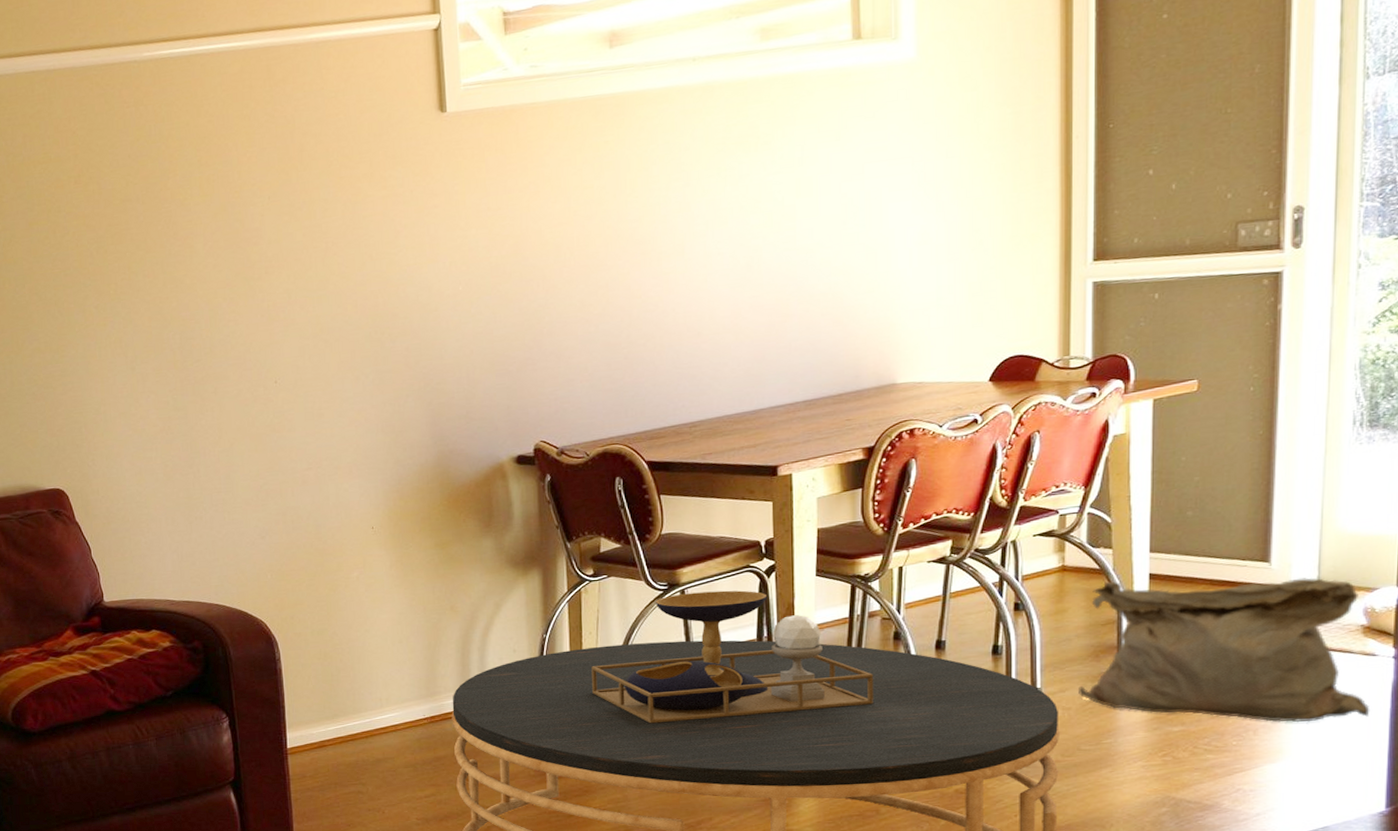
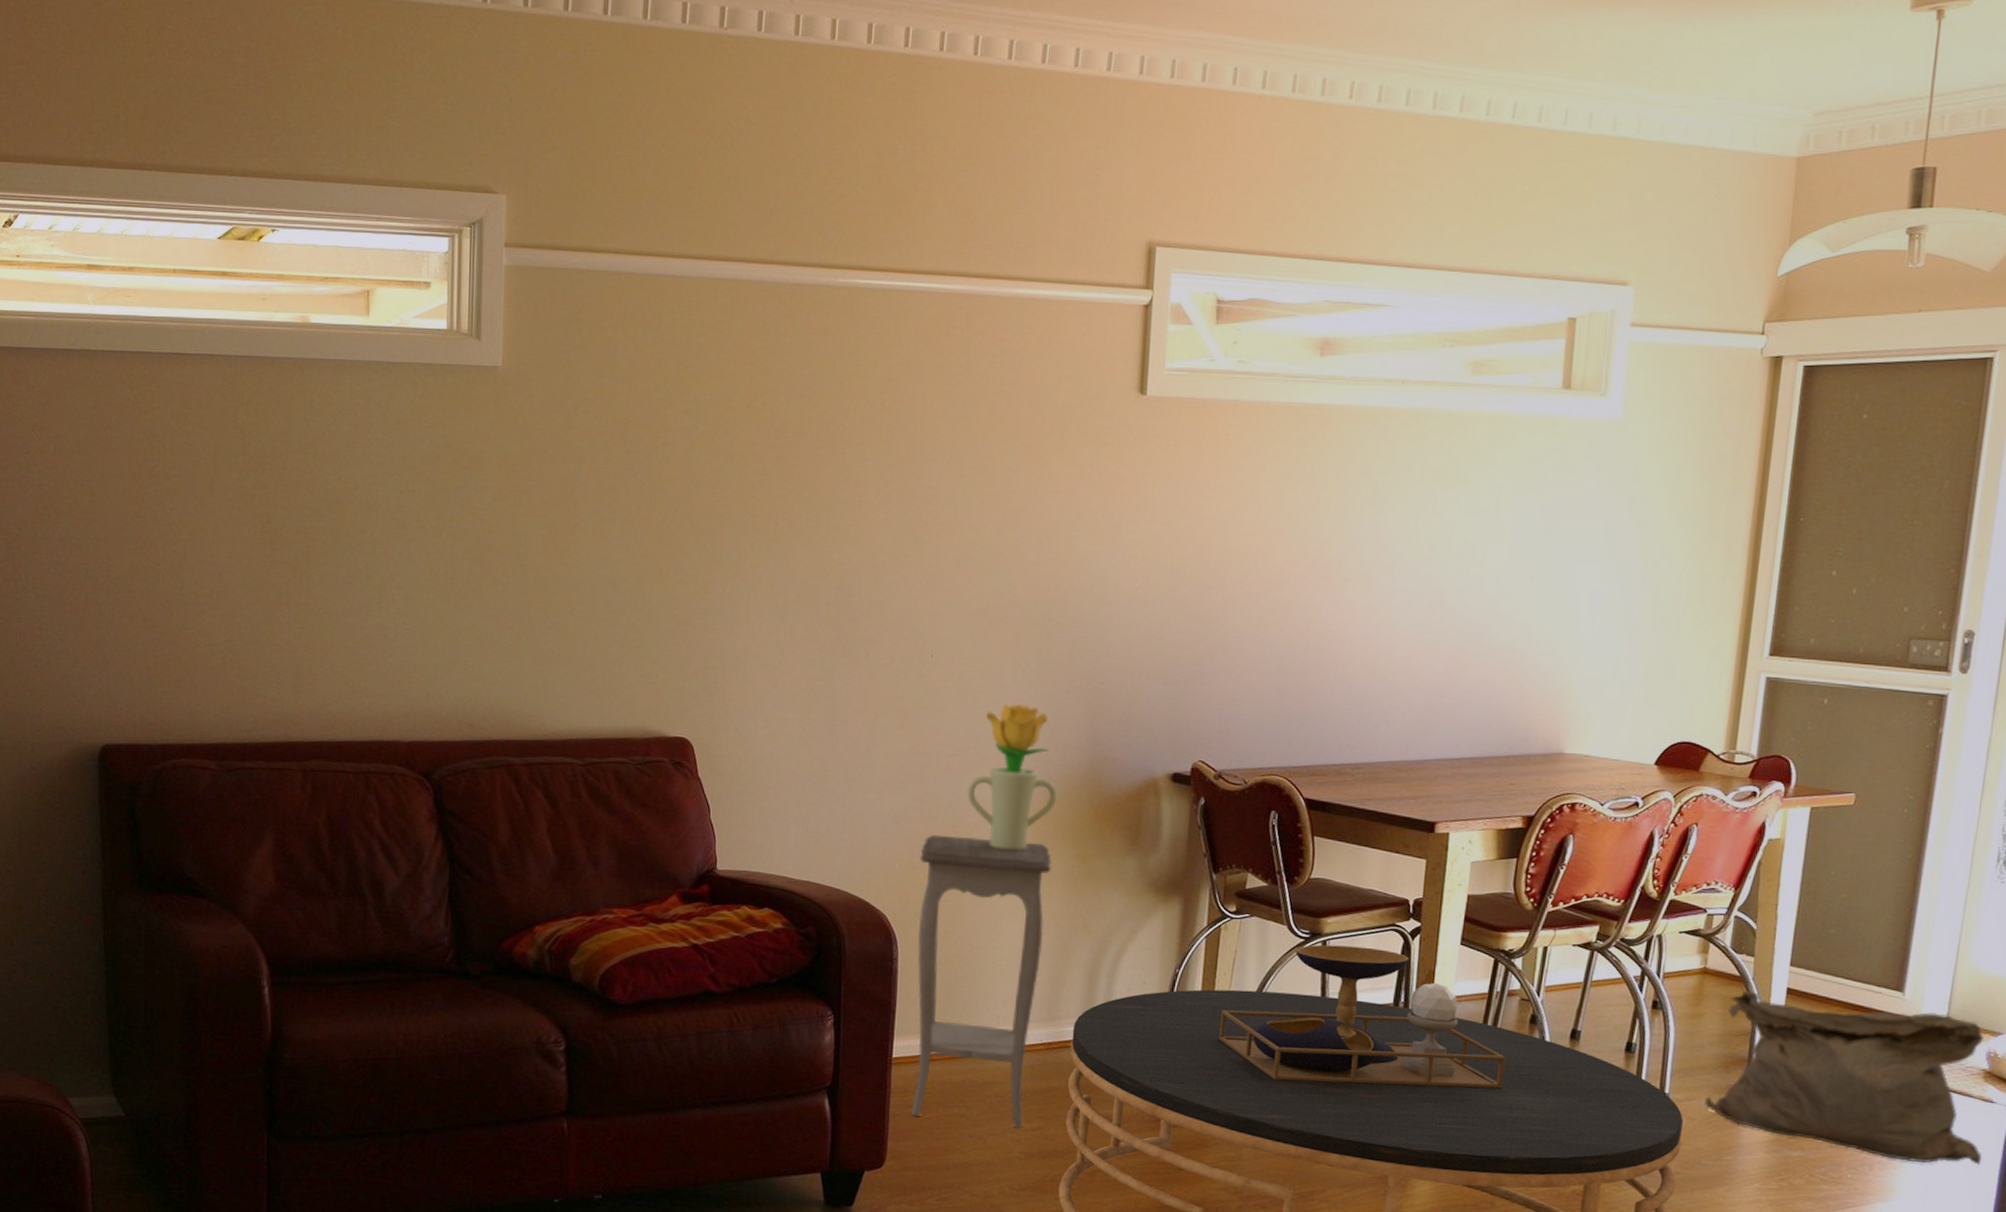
accent table: none [288,537,416,799] -> present [911,834,1053,1129]
potted flower: none [324,414,411,548] -> present [967,704,1058,851]

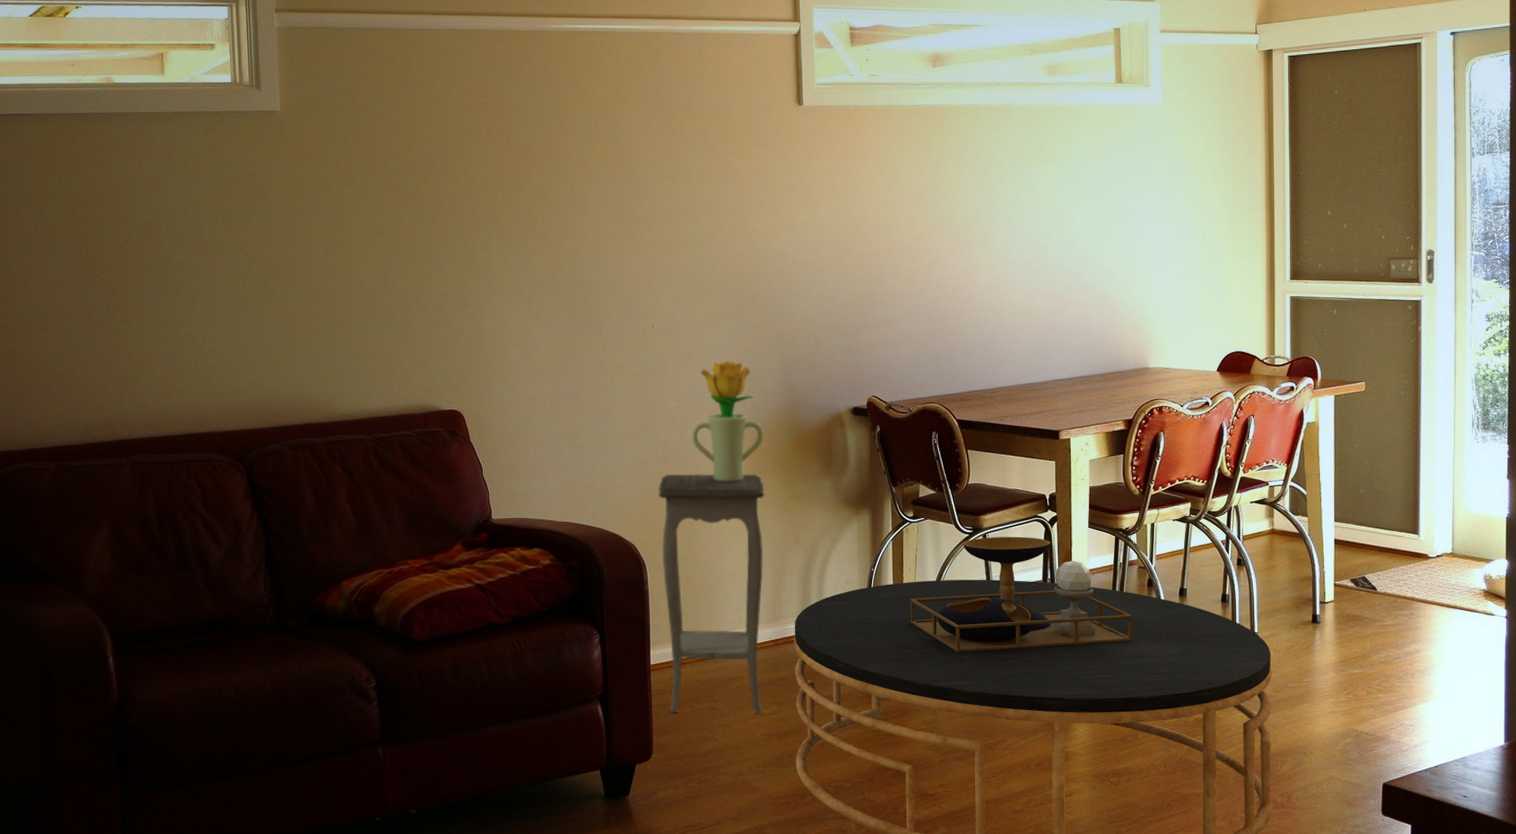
bag: present [1705,990,1984,1165] -> none [1285,544,1491,669]

